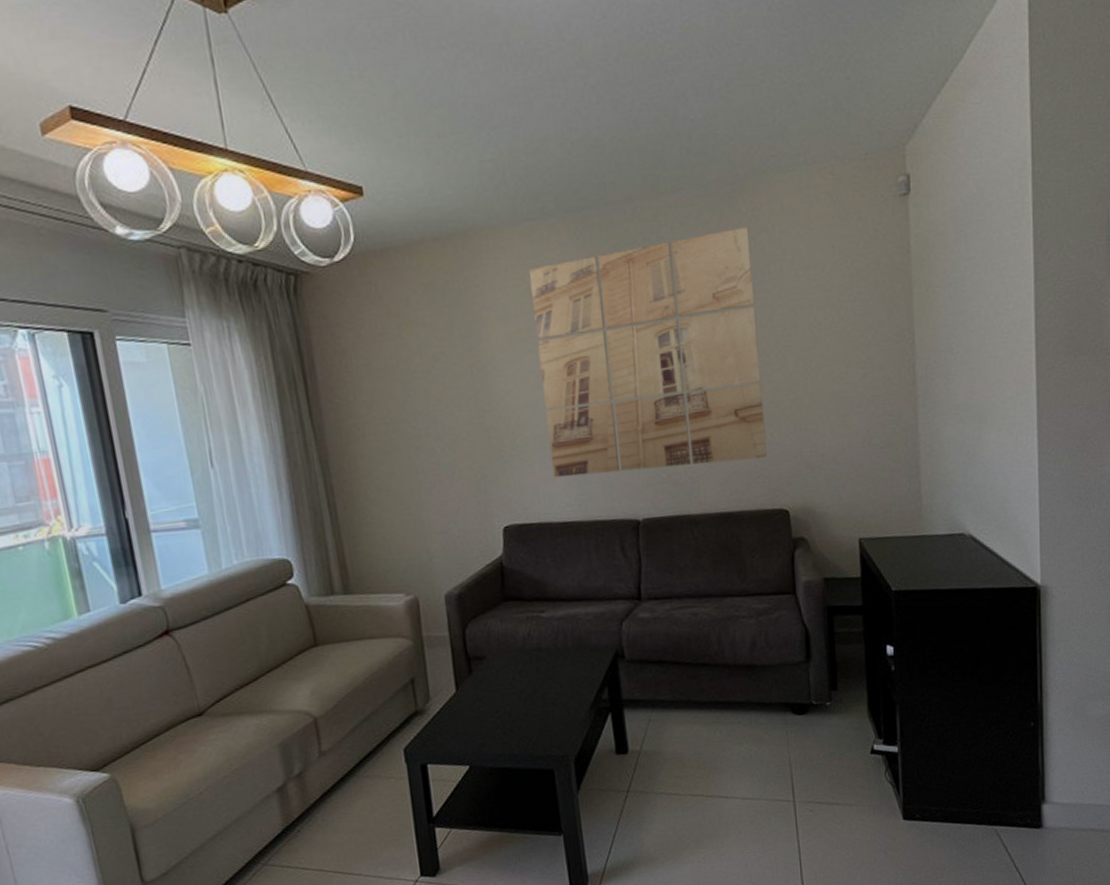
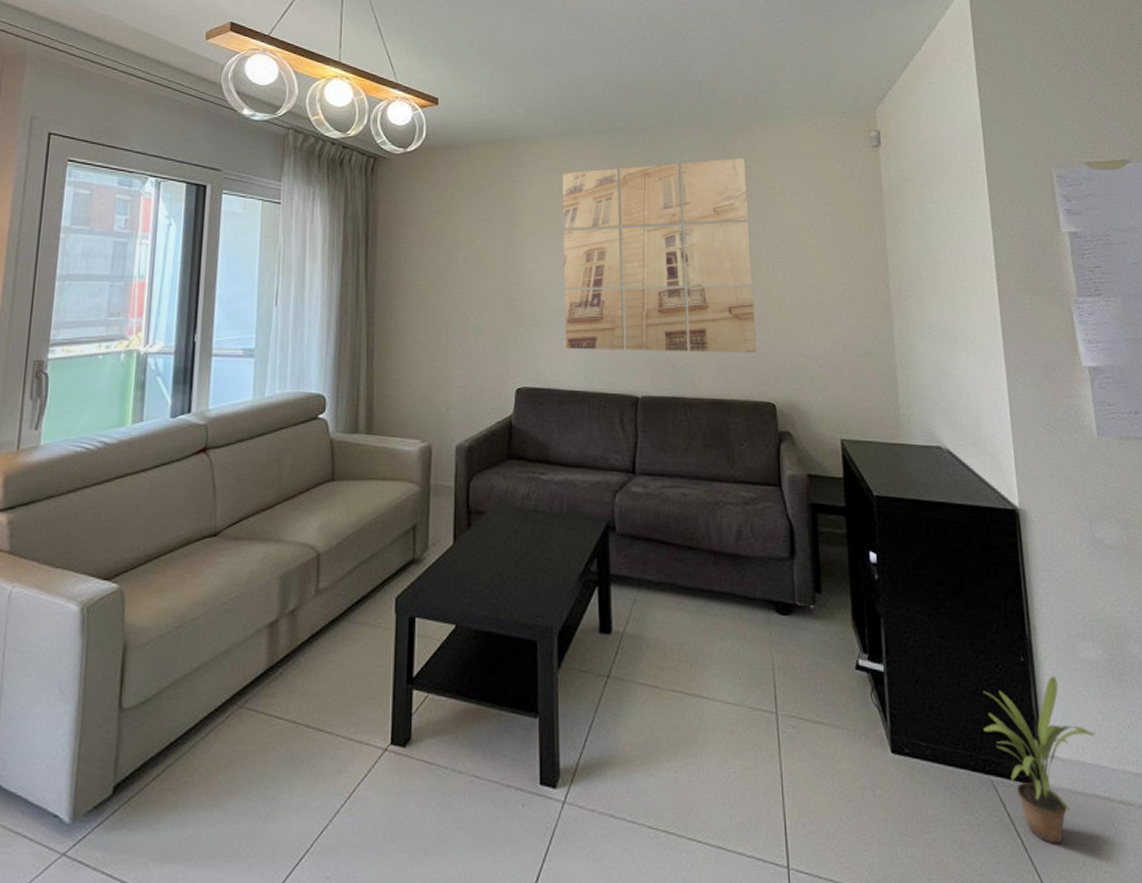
potted plant: none [991,734,1097,873] -> present [983,675,1097,844]

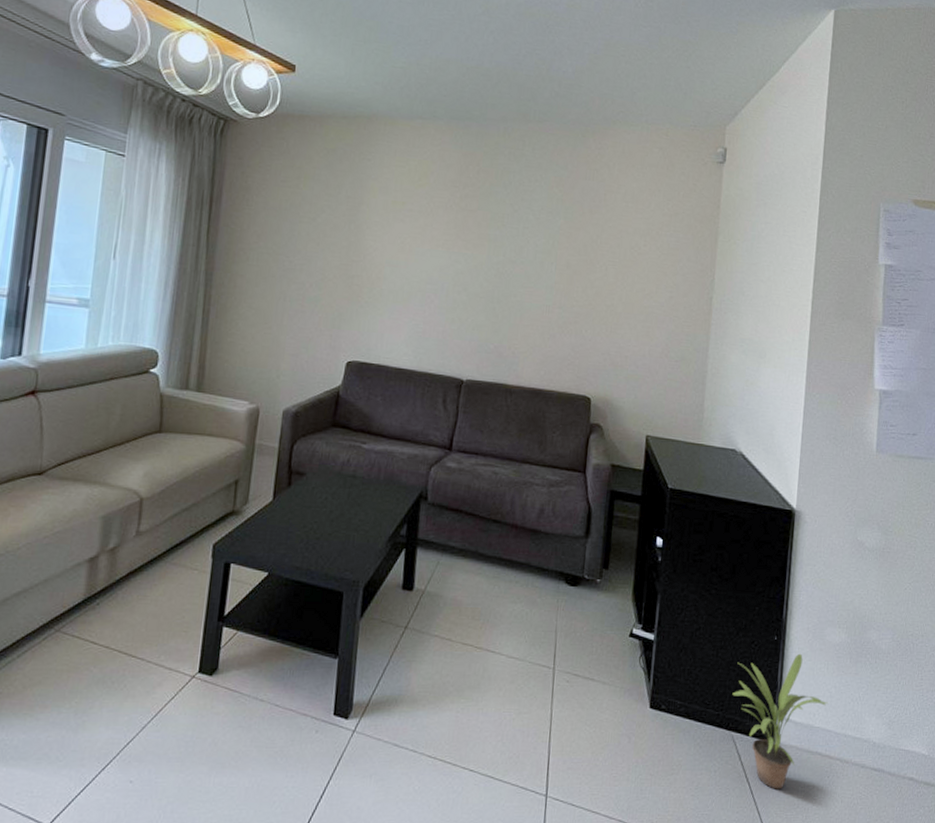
wall art: present [561,157,756,354] -> none [398,155,595,350]

